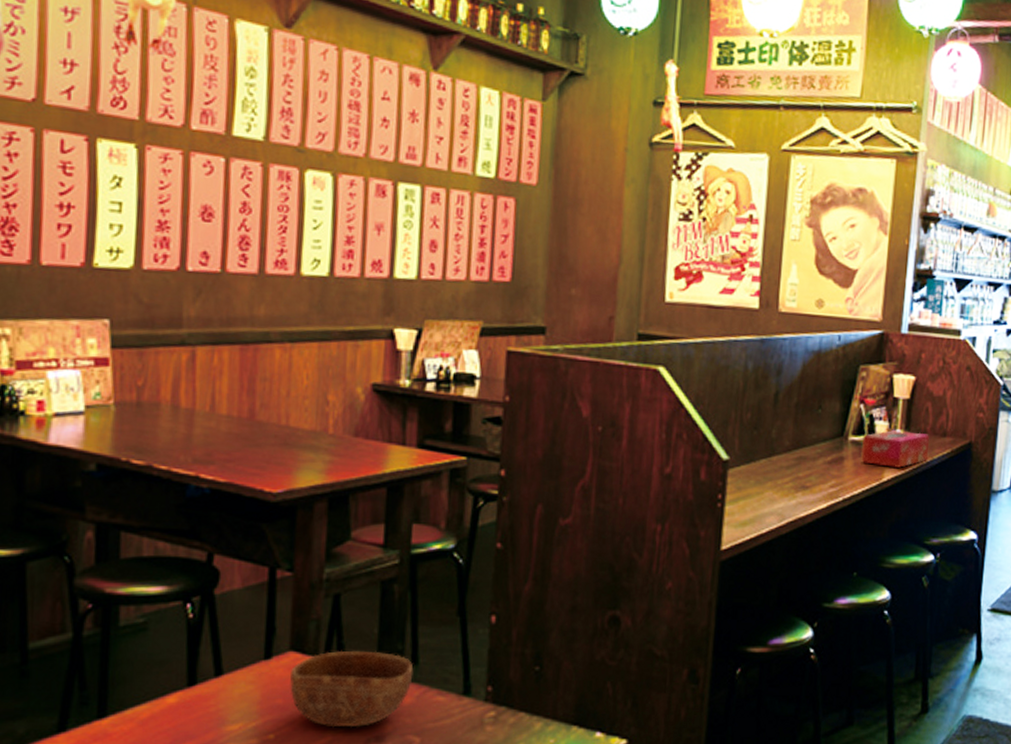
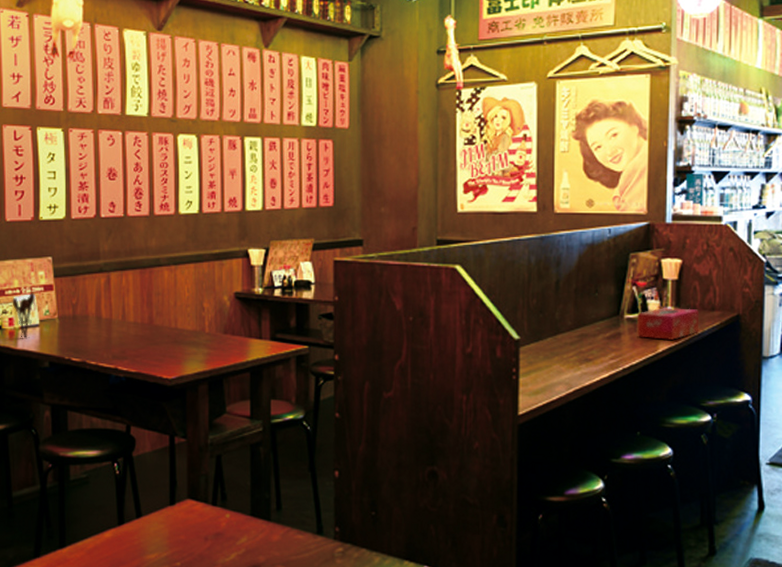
utensil holder: none [43,366,81,430] -> present [12,292,36,338]
bowl: present [290,650,414,728] -> none [189,498,278,559]

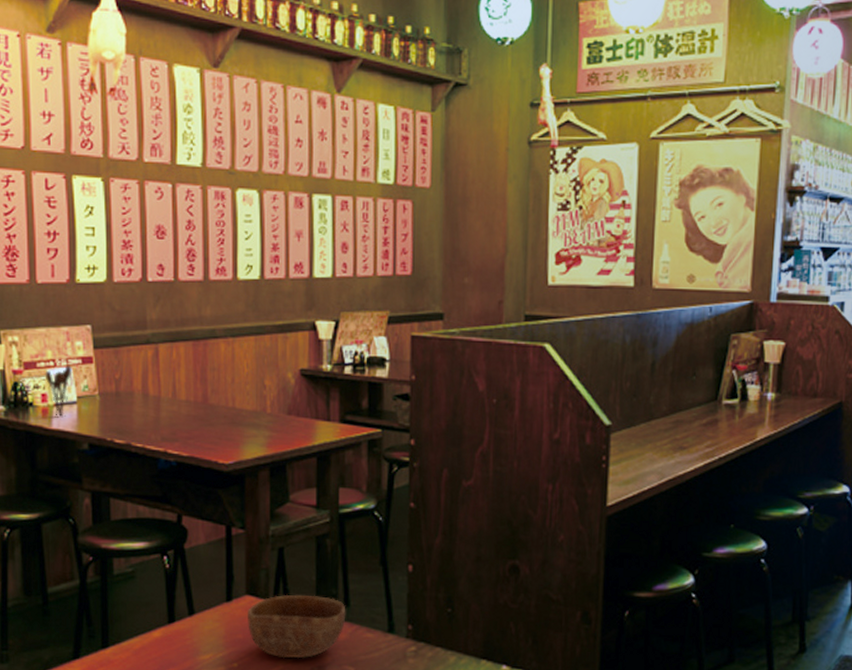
bowl: none [189,498,278,559] -> present [248,594,346,659]
tissue box: present [636,308,698,340] -> none [734,393,800,428]

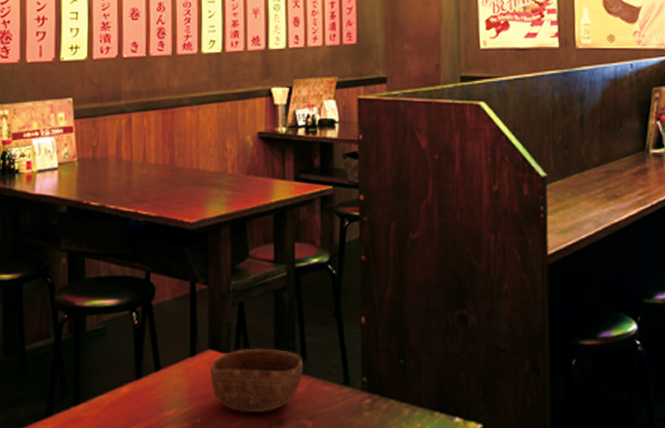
utensil holder: present [45,364,73,417] -> none [30,134,55,182]

